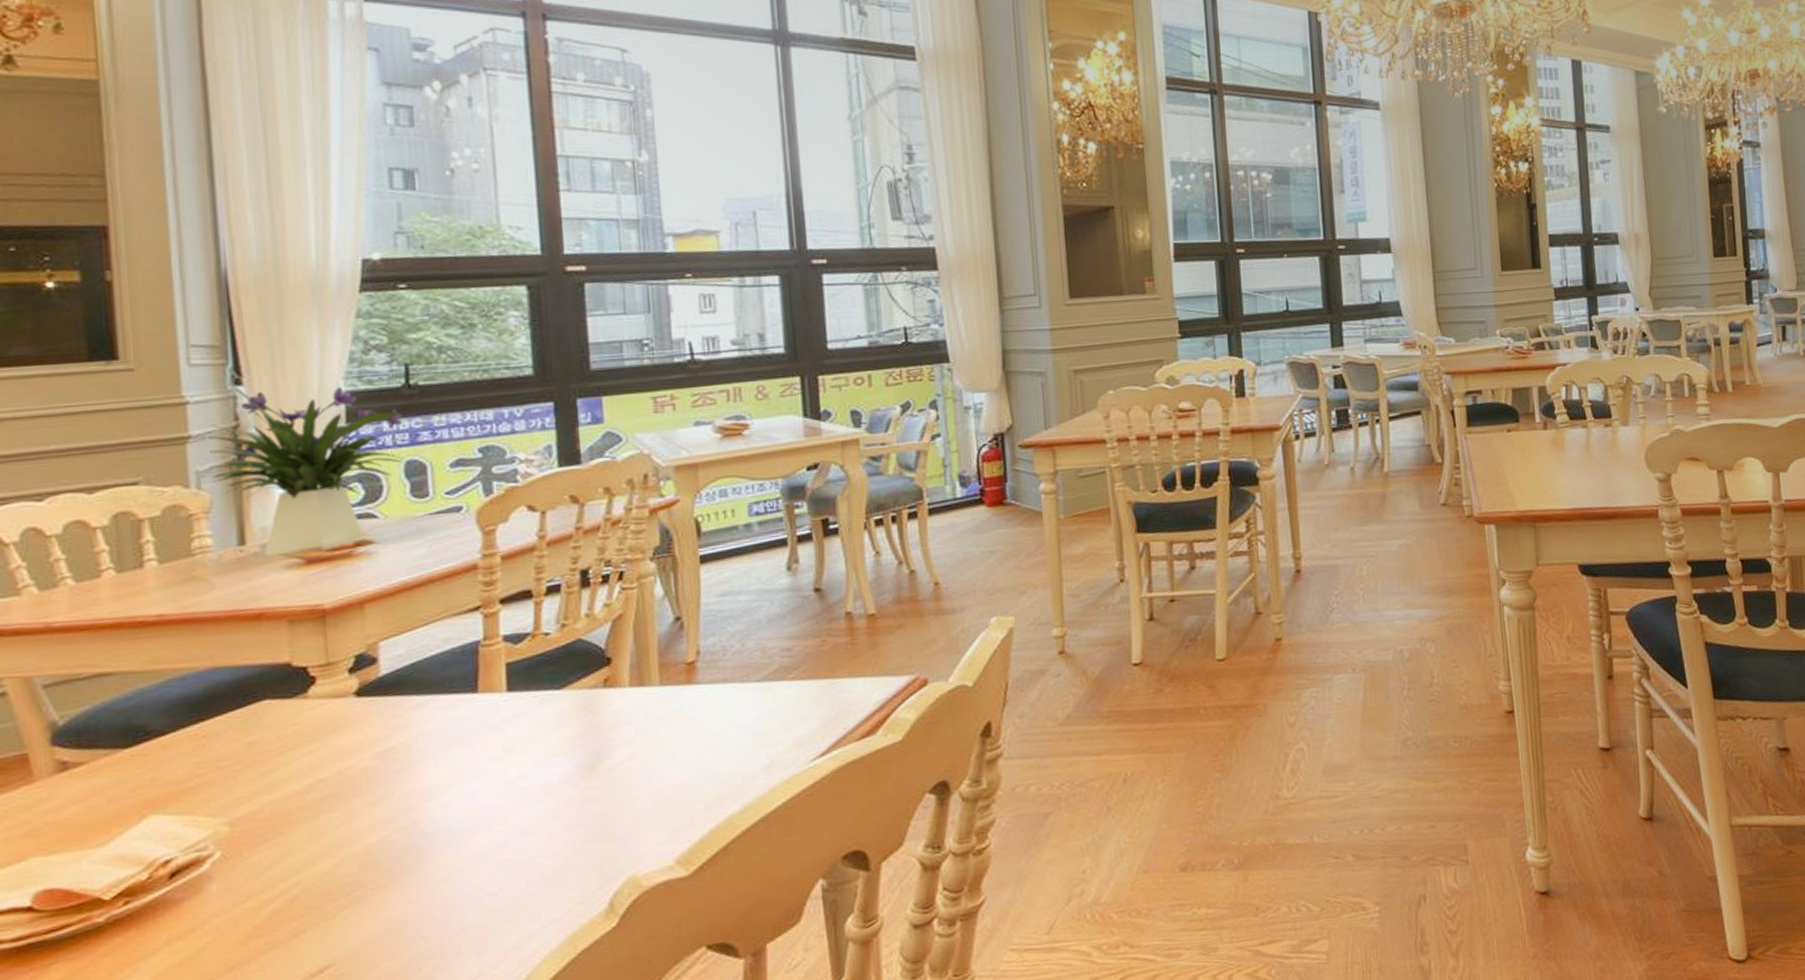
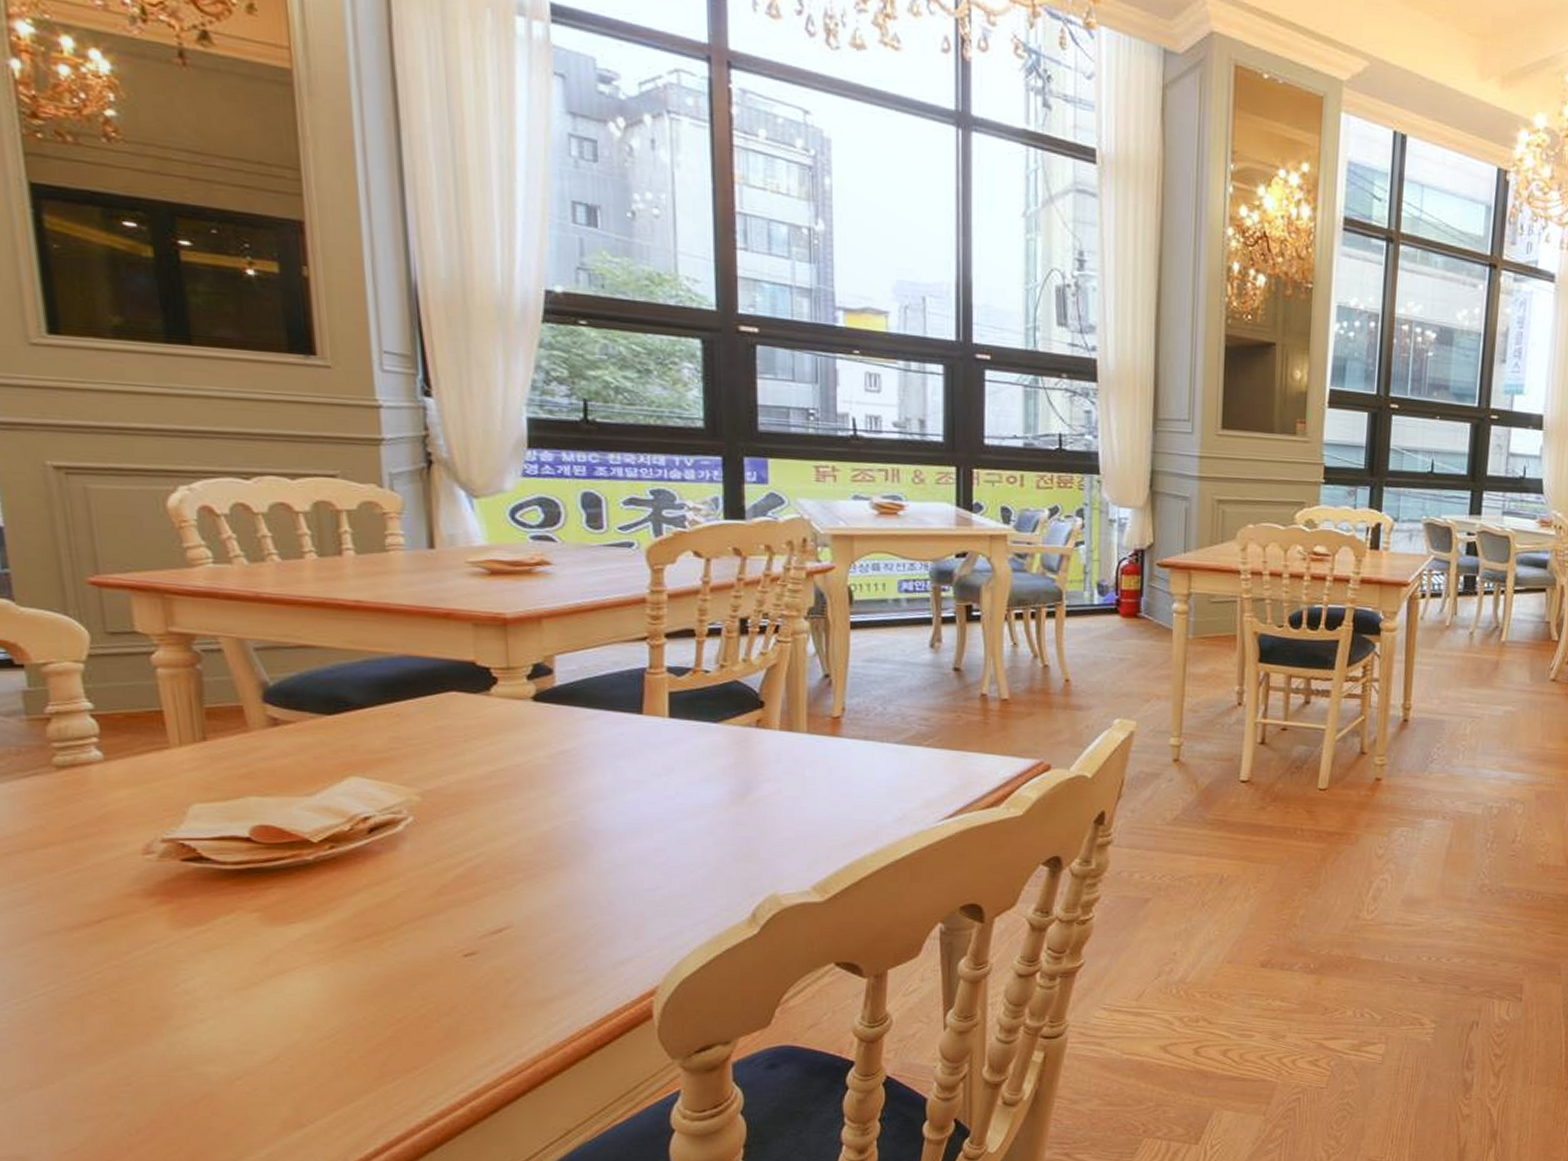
flower arrangement: present [167,385,412,557] -> none [362,396,589,565]

